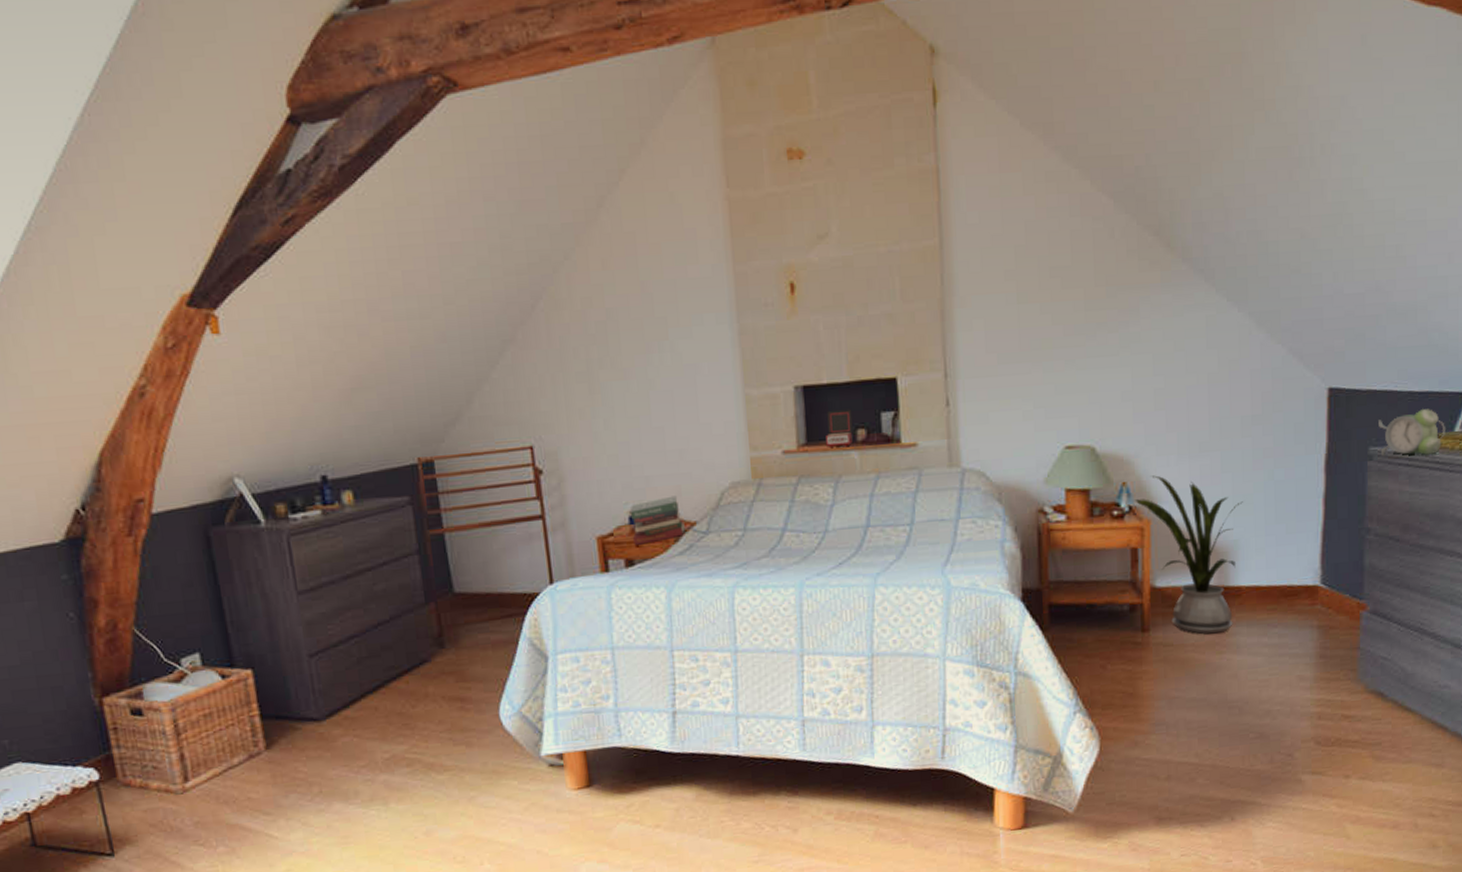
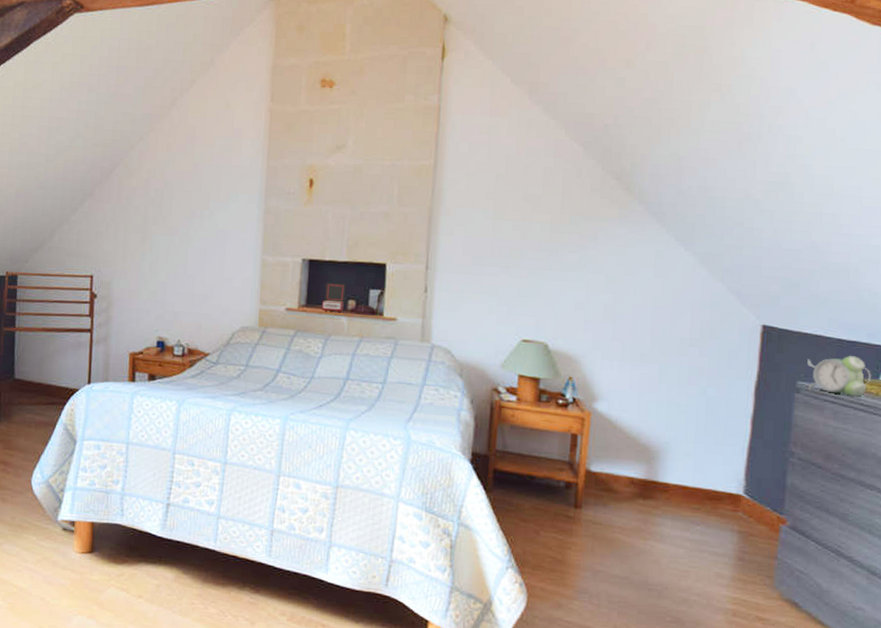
books: present [629,495,685,545] -> none [158,330,200,365]
house plant: present [1135,475,1243,634] -> none [579,375,676,521]

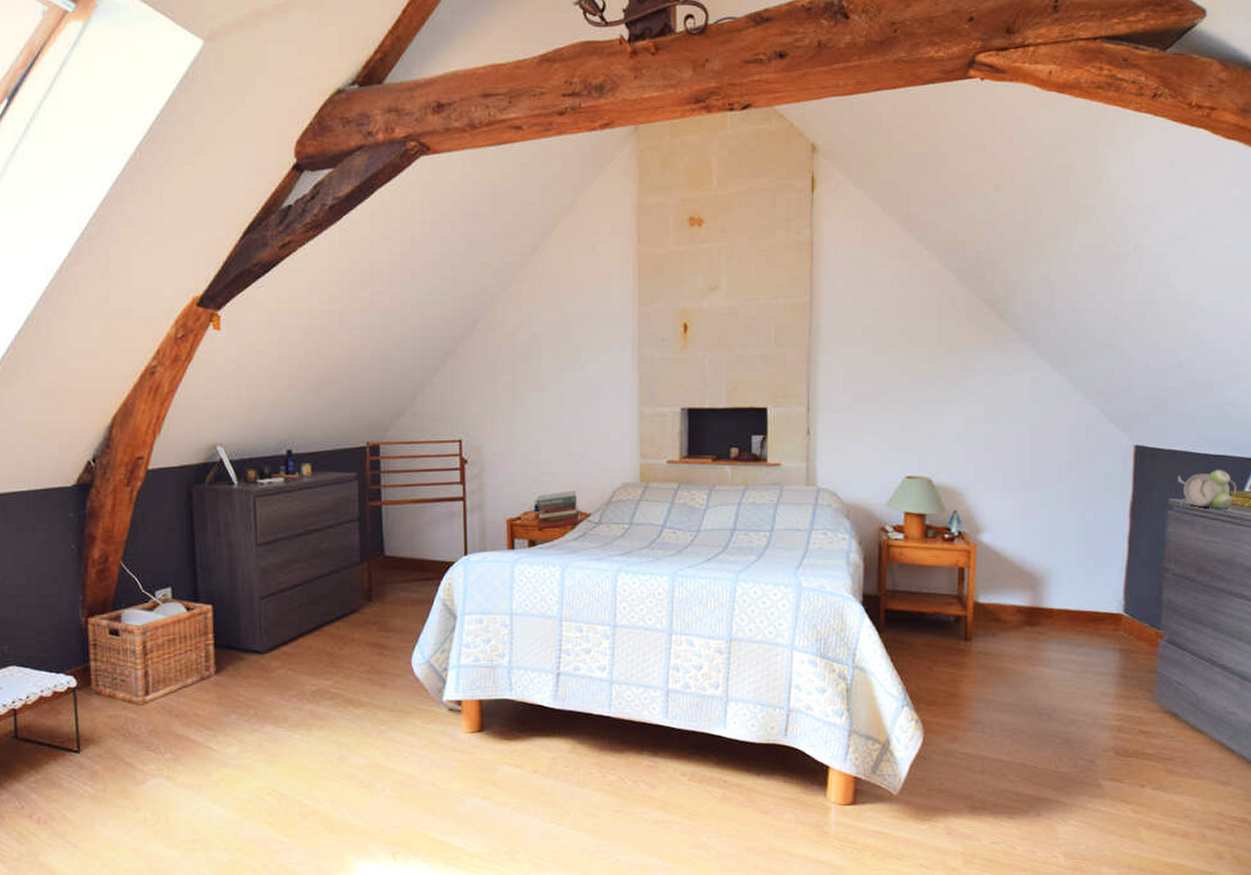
books: none [158,330,200,365] -> present [536,490,581,529]
jewelry box: present [322,282,346,313] -> none [704,430,727,462]

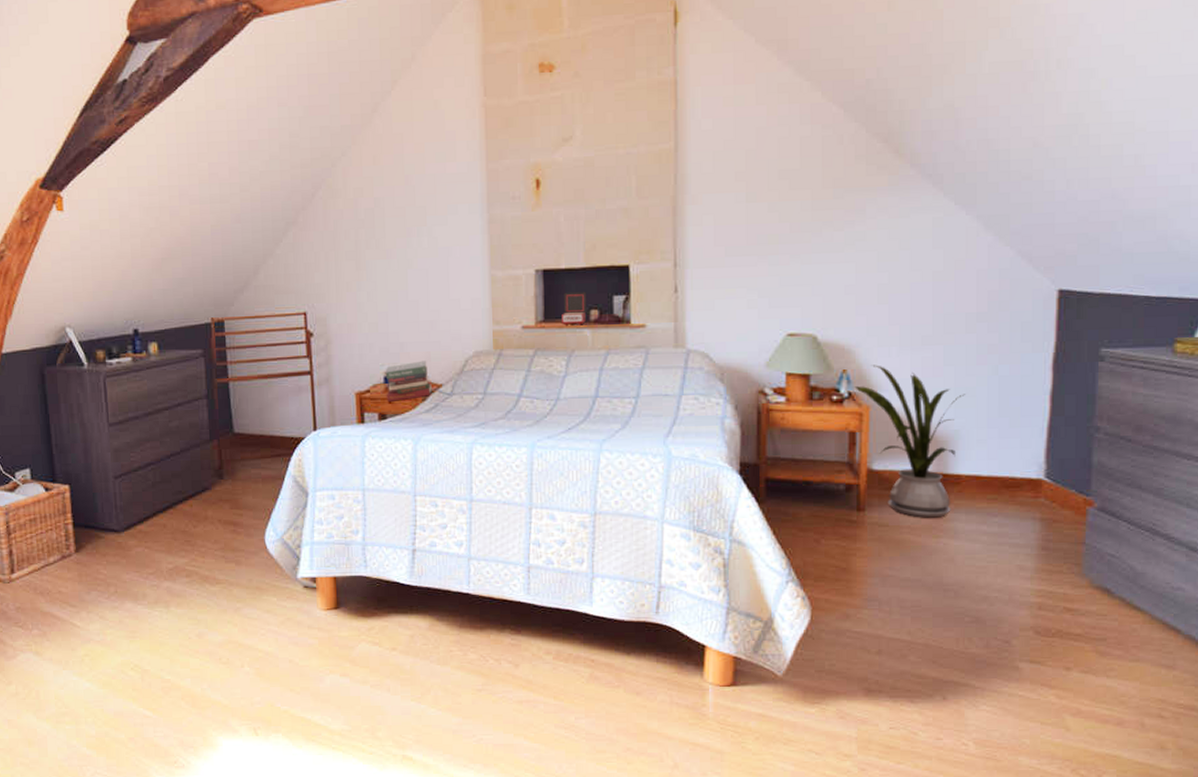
jewelry box: none [704,430,727,462] -> present [562,291,587,326]
house plant: none [964,507,1058,648] -> present [854,365,965,518]
alarm clock: present [1178,470,1236,509] -> none [1111,314,1185,359]

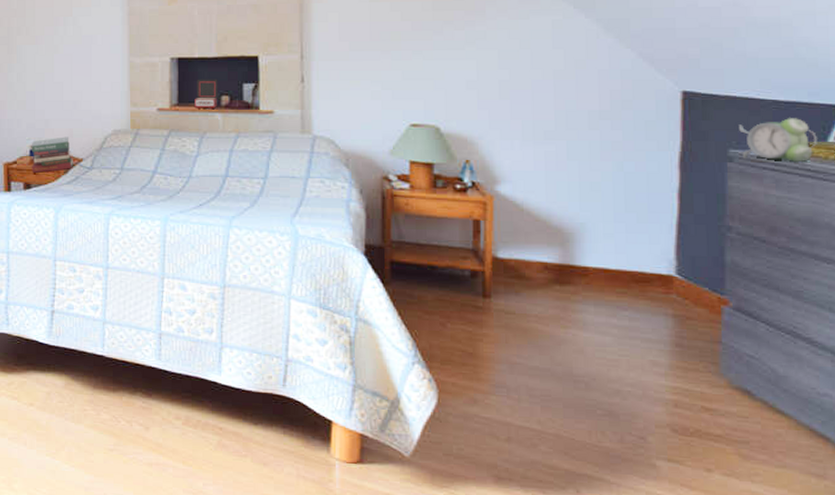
house plant: present [854,365,965,518] -> none [478,156,590,308]
alarm clock: none [1111,314,1185,359] -> present [739,118,817,162]

